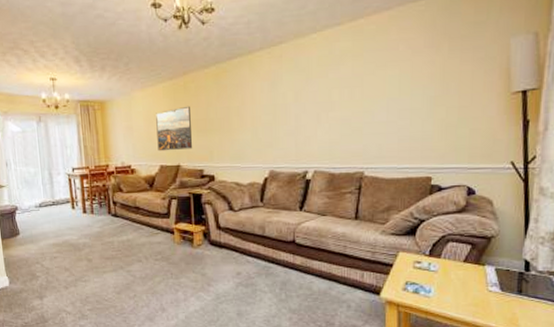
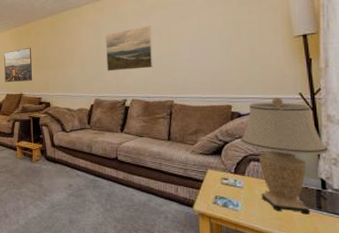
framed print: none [284,77,341,137] -> present [106,25,153,71]
table lamp: none [438,166,538,300] -> present [239,97,329,215]

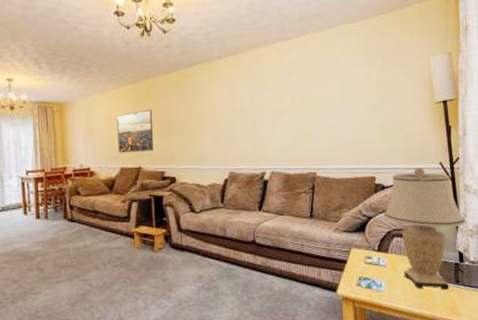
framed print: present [106,25,153,71] -> none [241,86,294,139]

